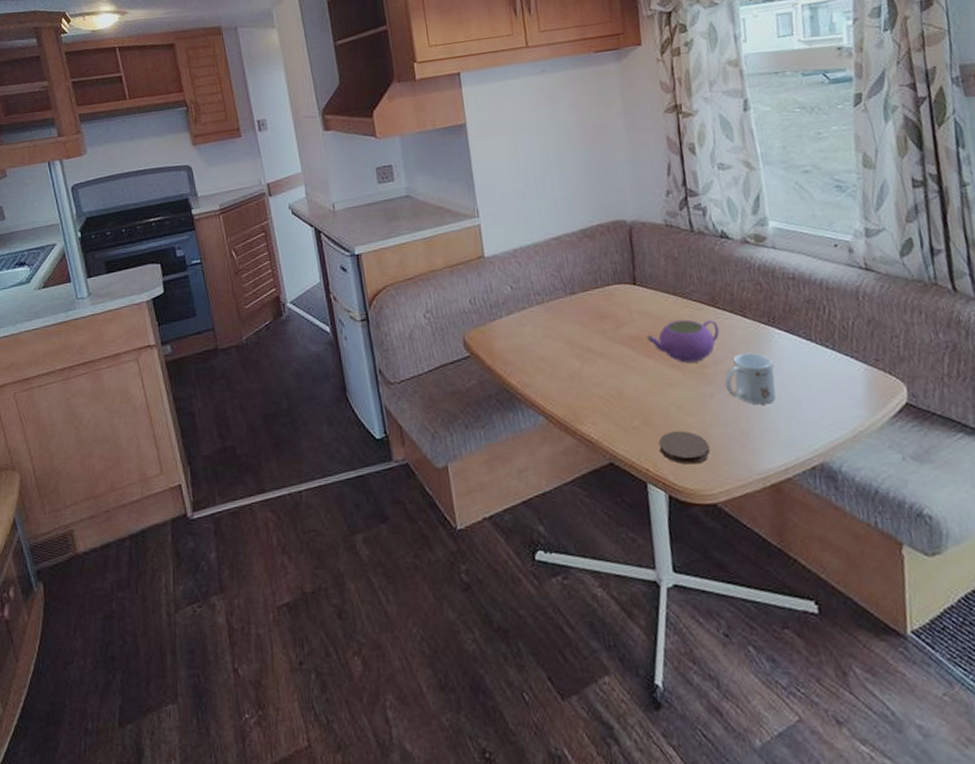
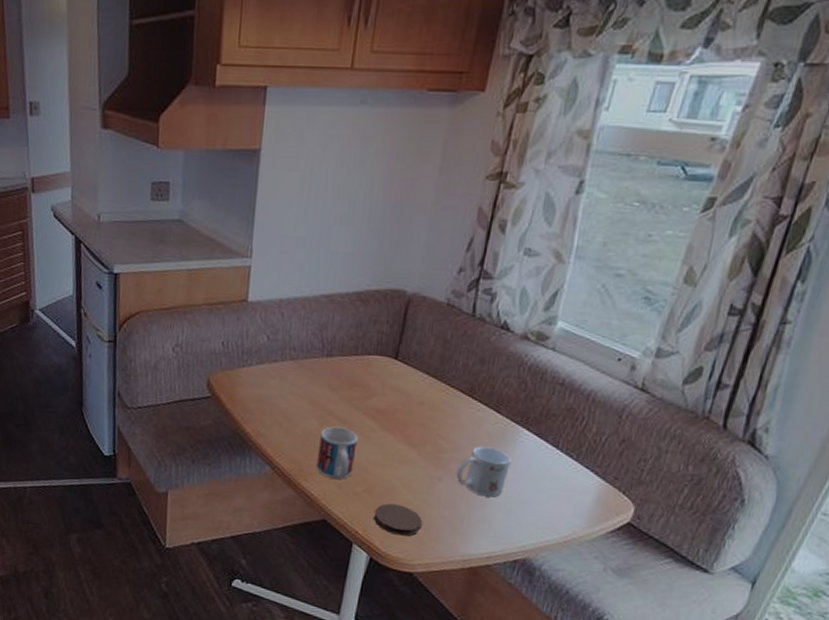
mug: none [584,361,626,417] -> present [316,426,358,479]
teapot: present [647,319,720,363] -> none [392,402,469,446]

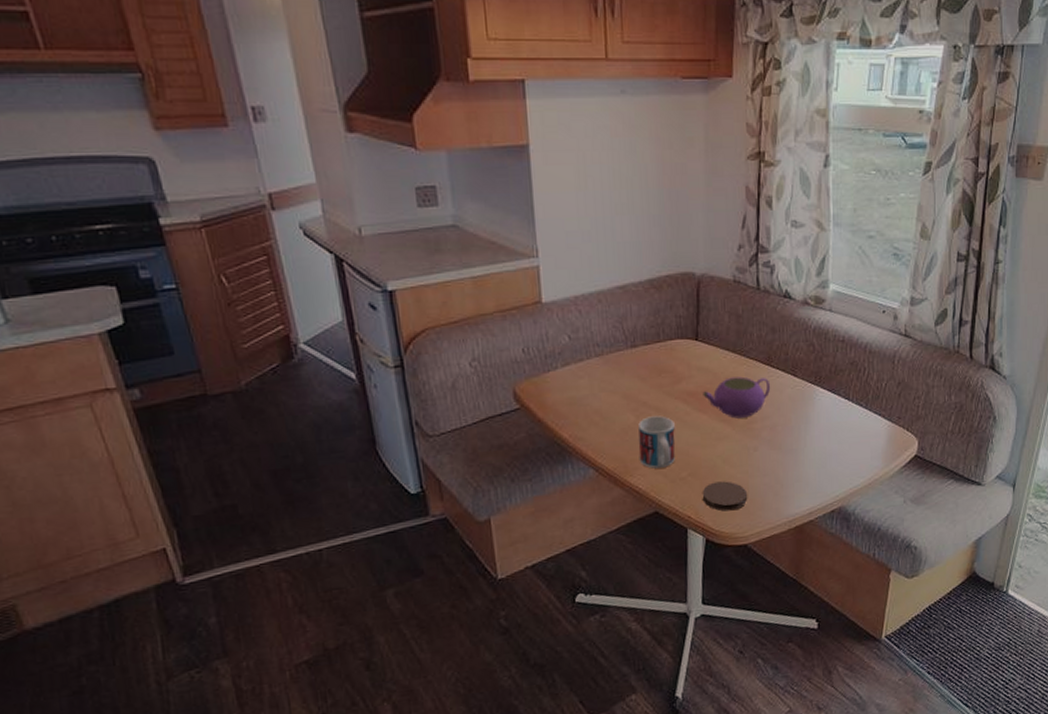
teapot: none [392,402,469,446] -> present [703,376,771,419]
mug: present [455,446,512,498] -> none [769,409,813,457]

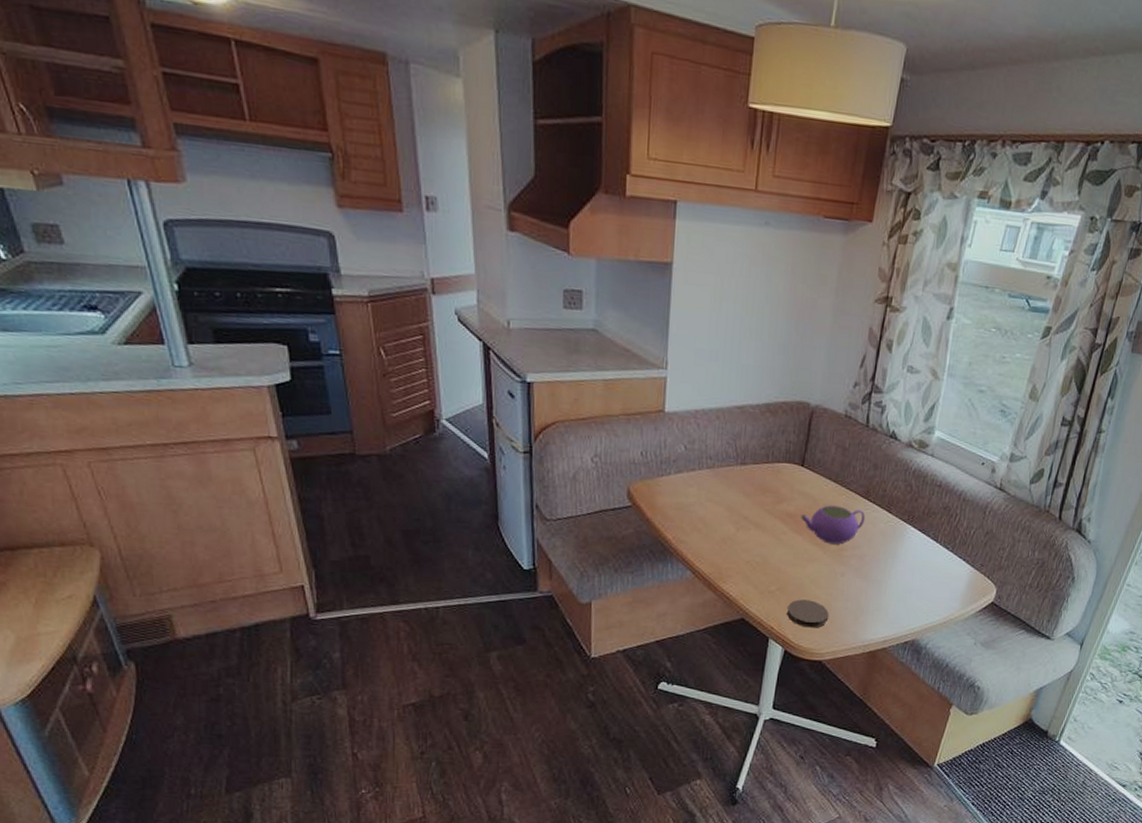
mug: present [638,416,675,469] -> none [733,530,771,579]

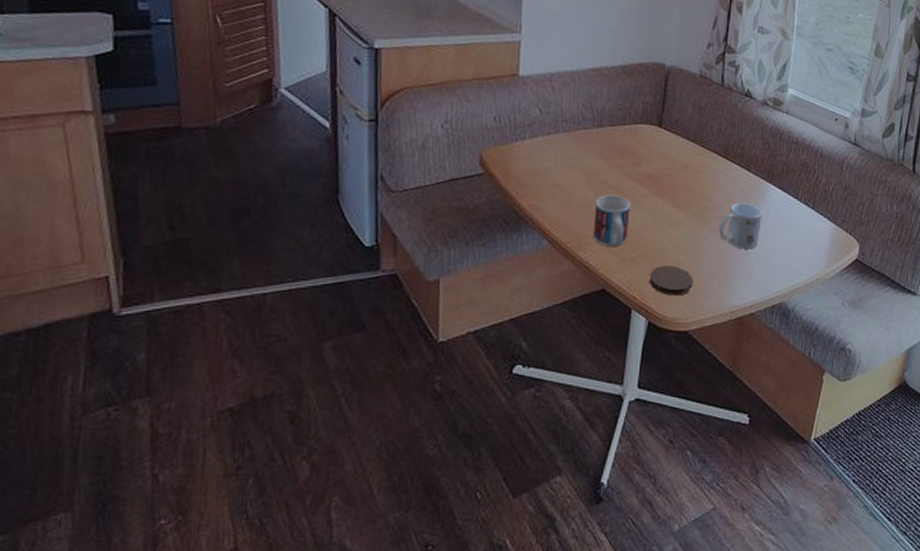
mug: none [733,530,771,579] -> present [592,195,631,246]
teapot: present [801,505,866,545] -> none [660,165,726,206]
mug: none [856,543,901,588] -> present [718,202,763,249]

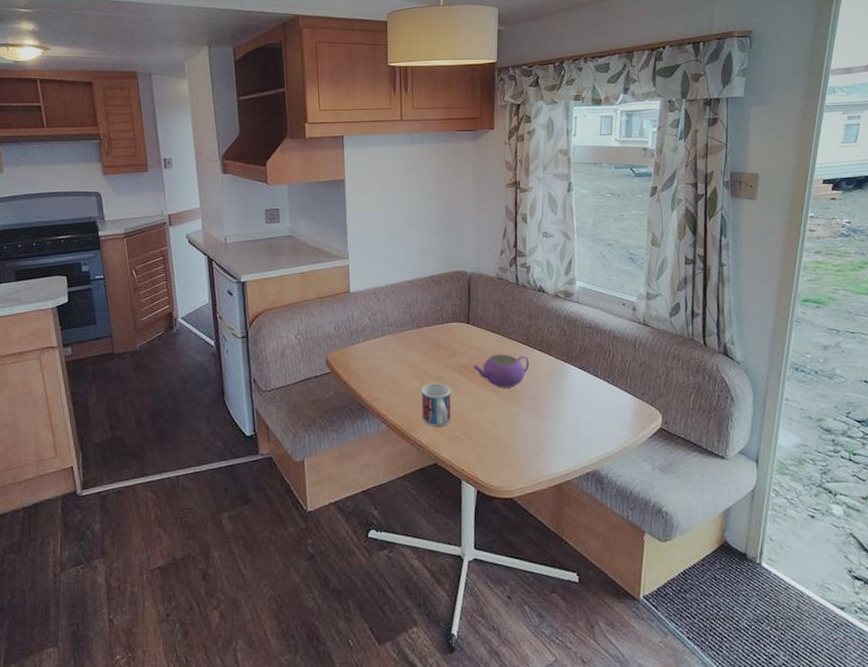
coaster: present [649,265,692,296] -> none [473,441,512,467]
teapot: none [660,165,726,206] -> present [473,354,530,388]
mug: present [718,202,763,249] -> none [529,383,567,424]

